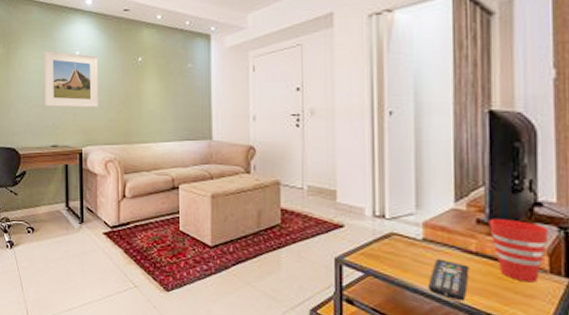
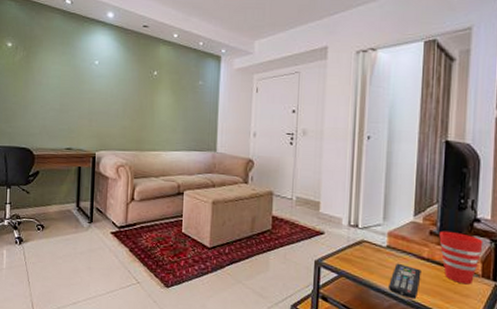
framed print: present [44,50,98,108] -> none [62,57,116,116]

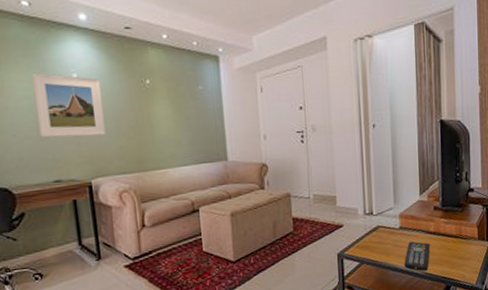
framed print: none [62,57,116,116] -> present [31,72,106,138]
cup: present [439,231,483,285] -> none [442,203,477,249]

